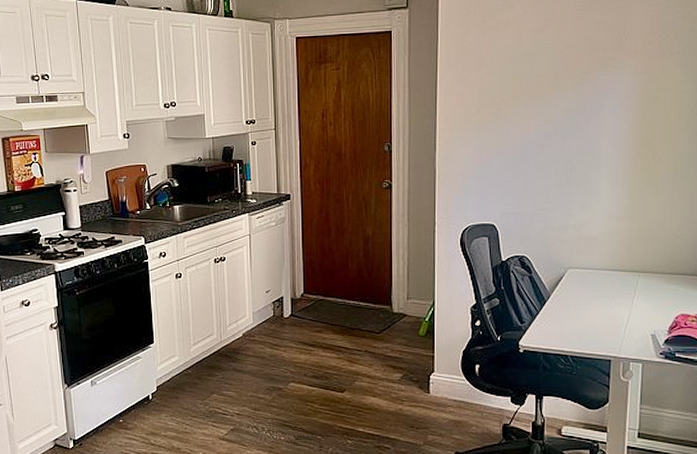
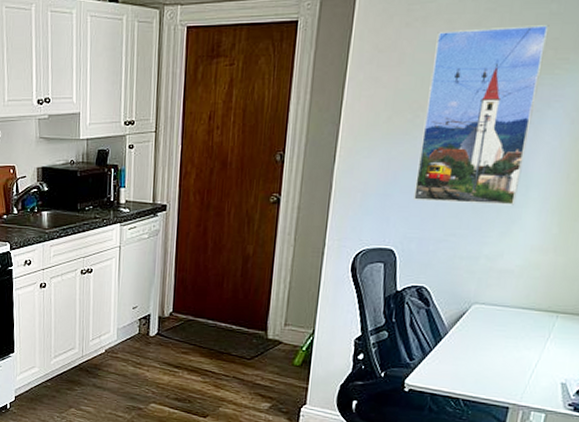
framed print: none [505,32,597,182] -> present [412,25,549,205]

